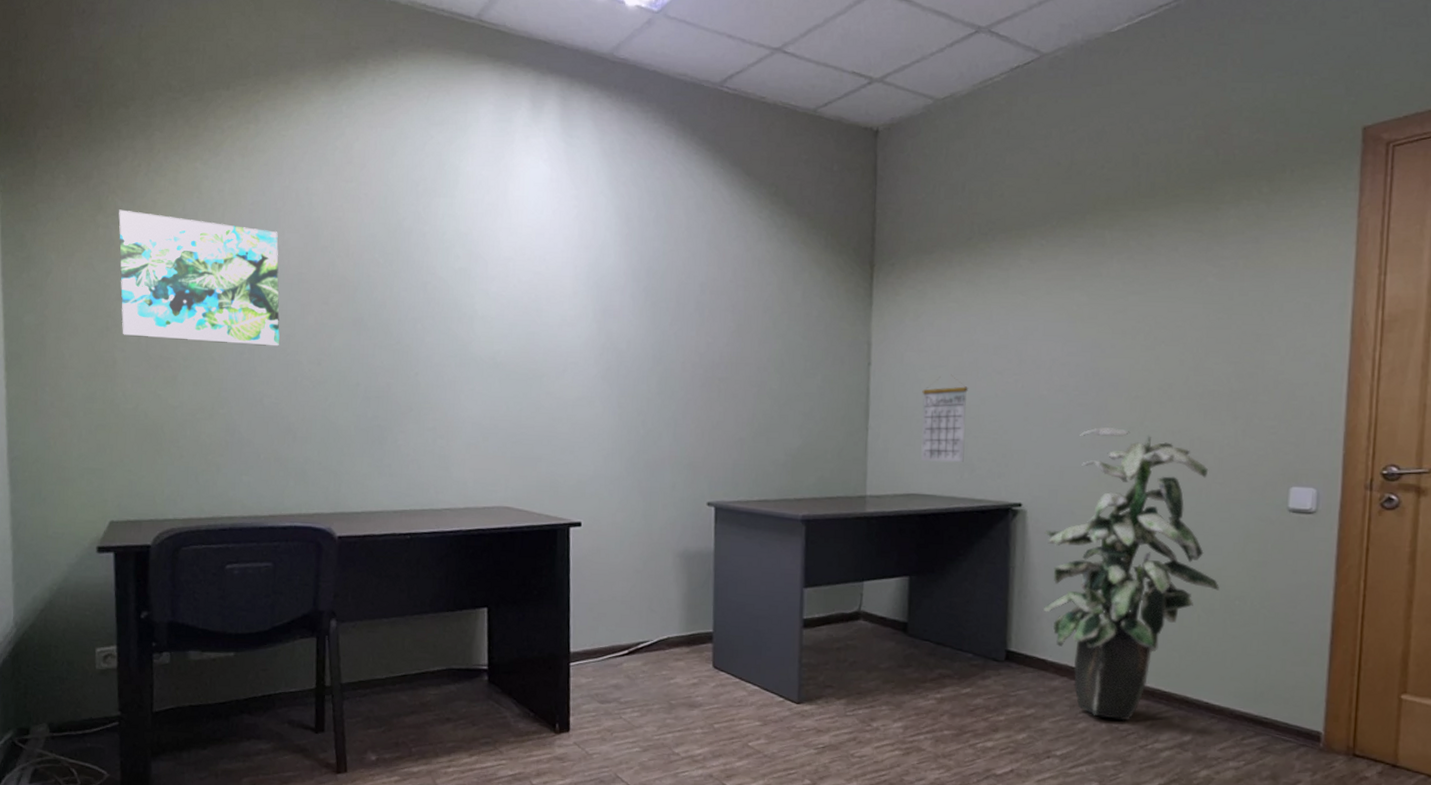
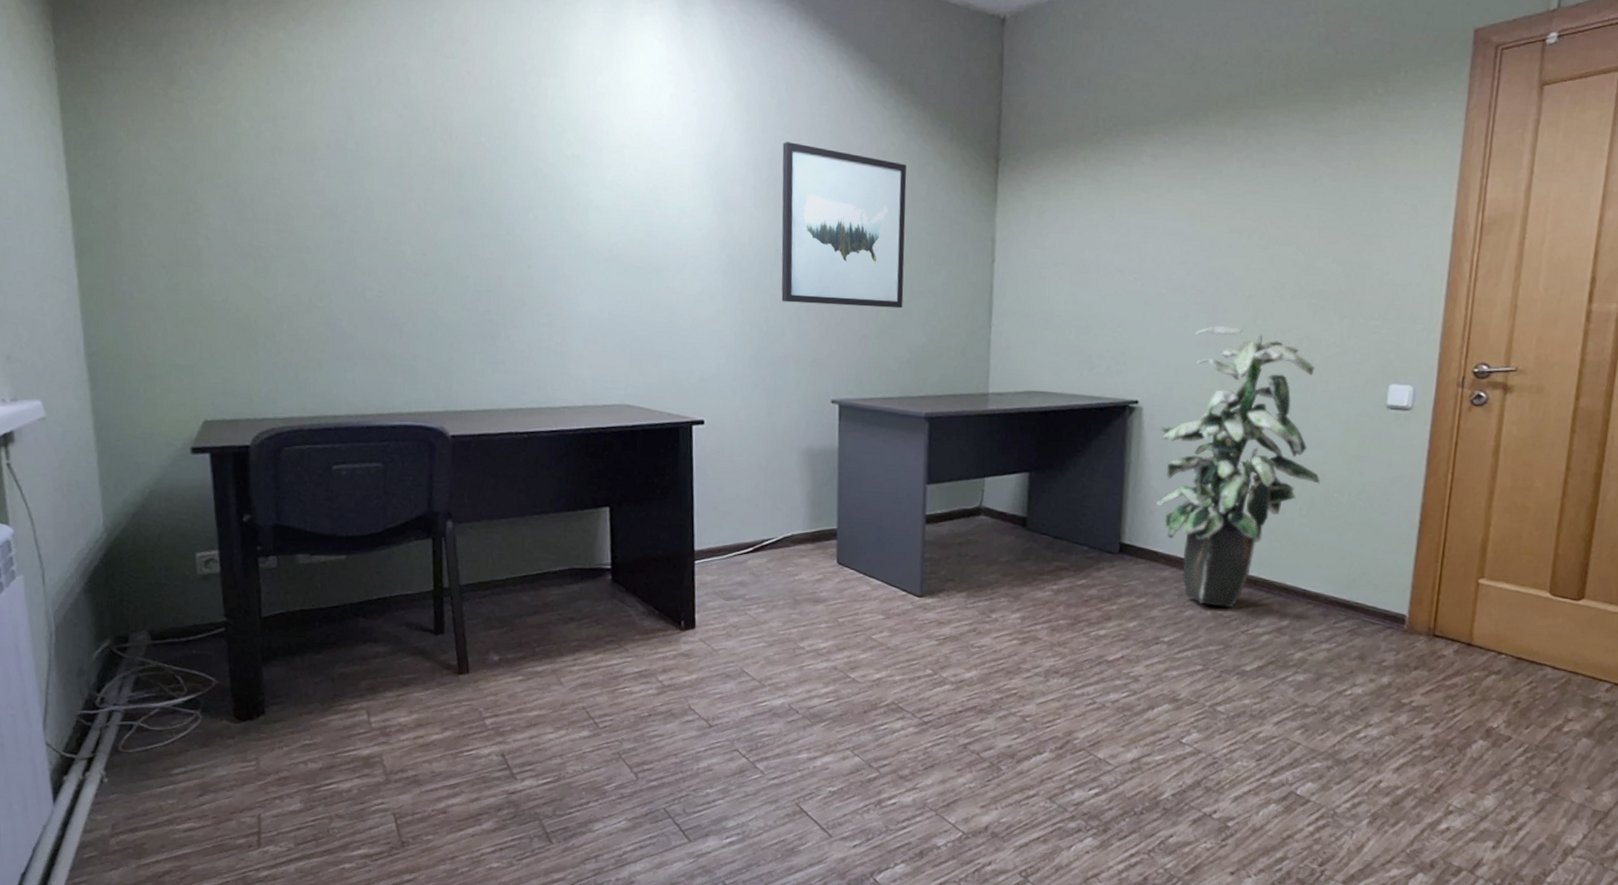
wall art: present [119,209,280,346] -> none [194,82,380,236]
wall art: none [658,252,782,412] -> present [781,142,907,309]
calendar: present [920,374,968,463] -> none [1042,272,1089,360]

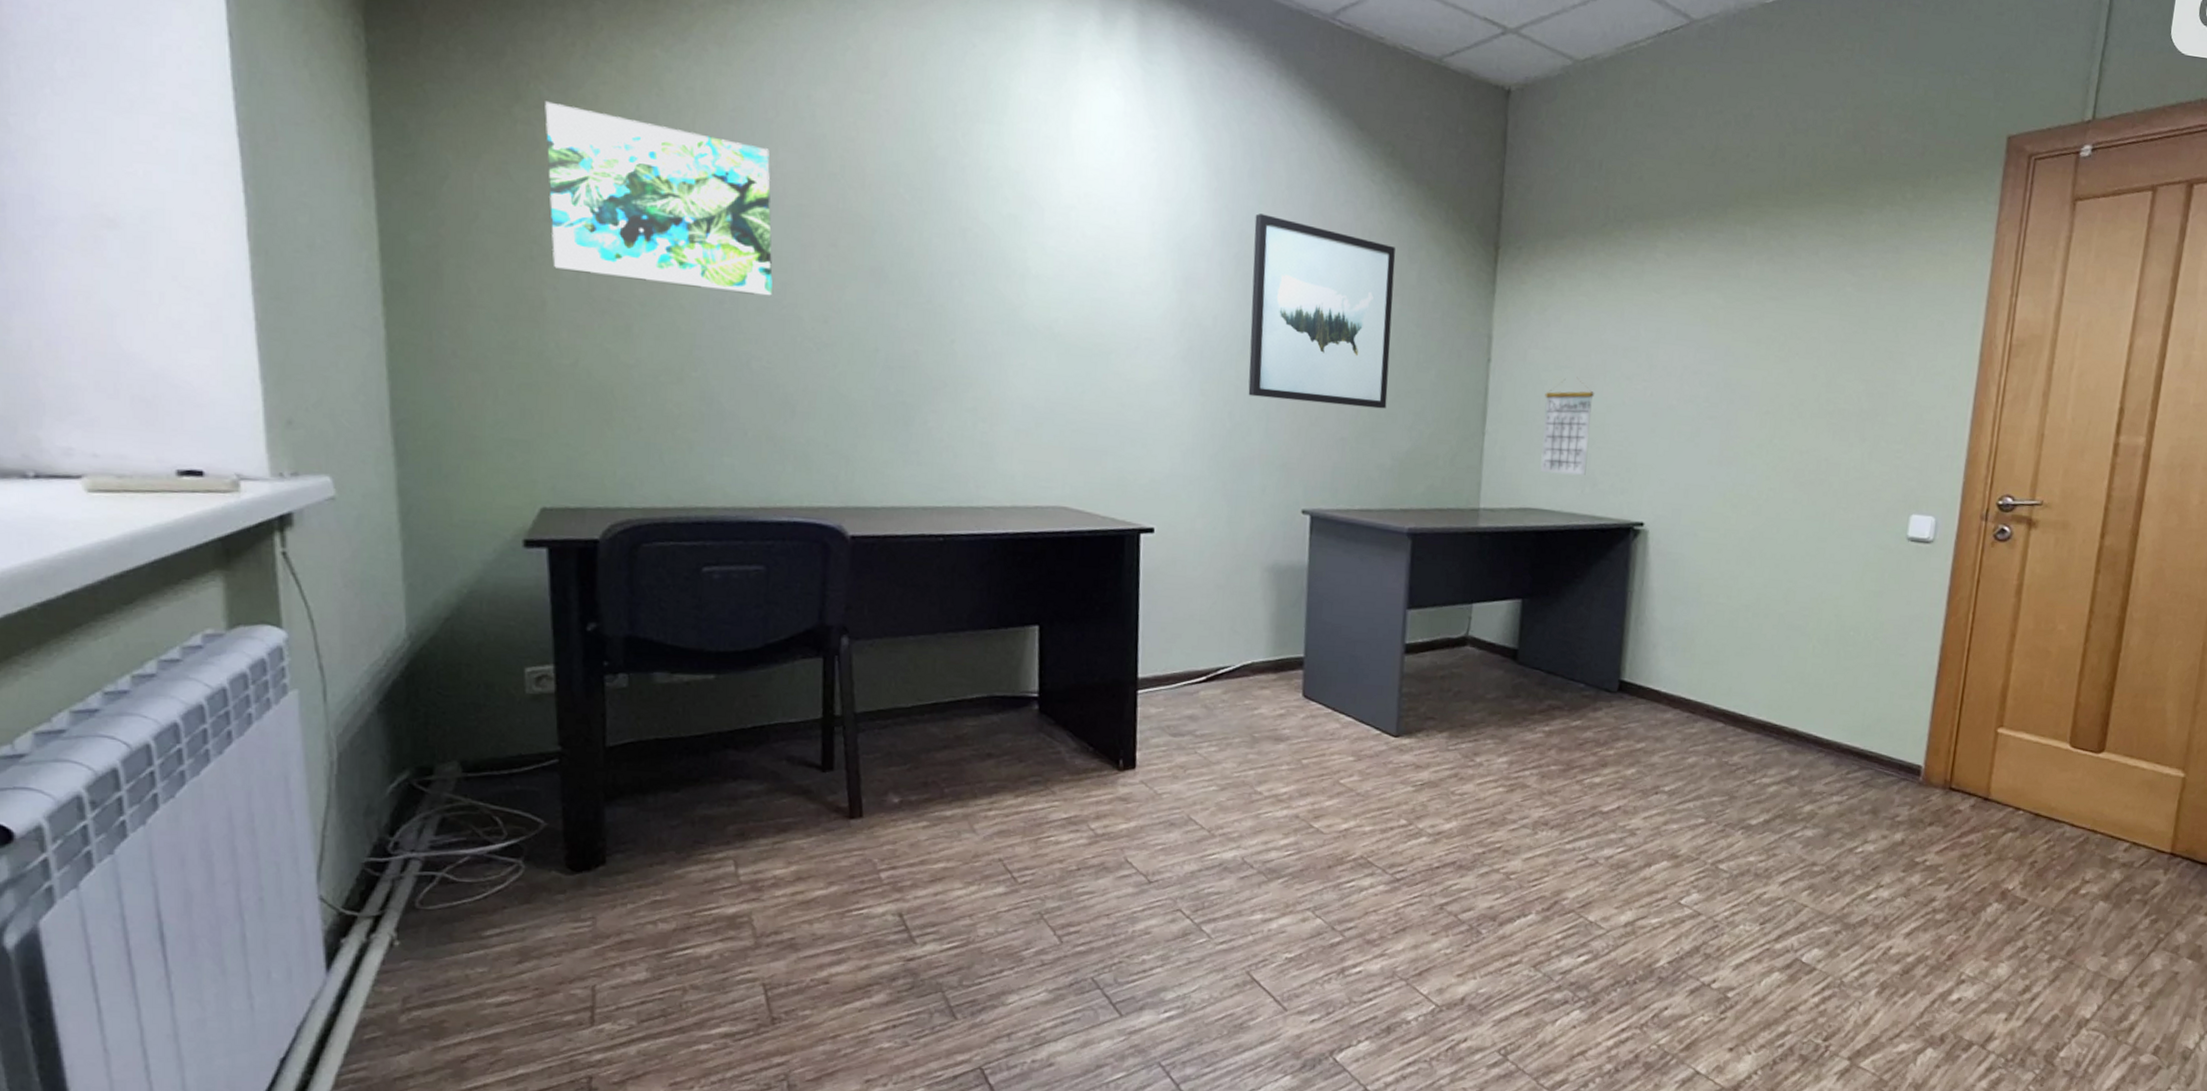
wall art: none [194,82,380,236] -> present [545,101,773,296]
calendar: none [1042,272,1089,360] -> present [1540,376,1594,475]
indoor plant: present [1156,325,1320,608] -> none [1660,443,1836,755]

